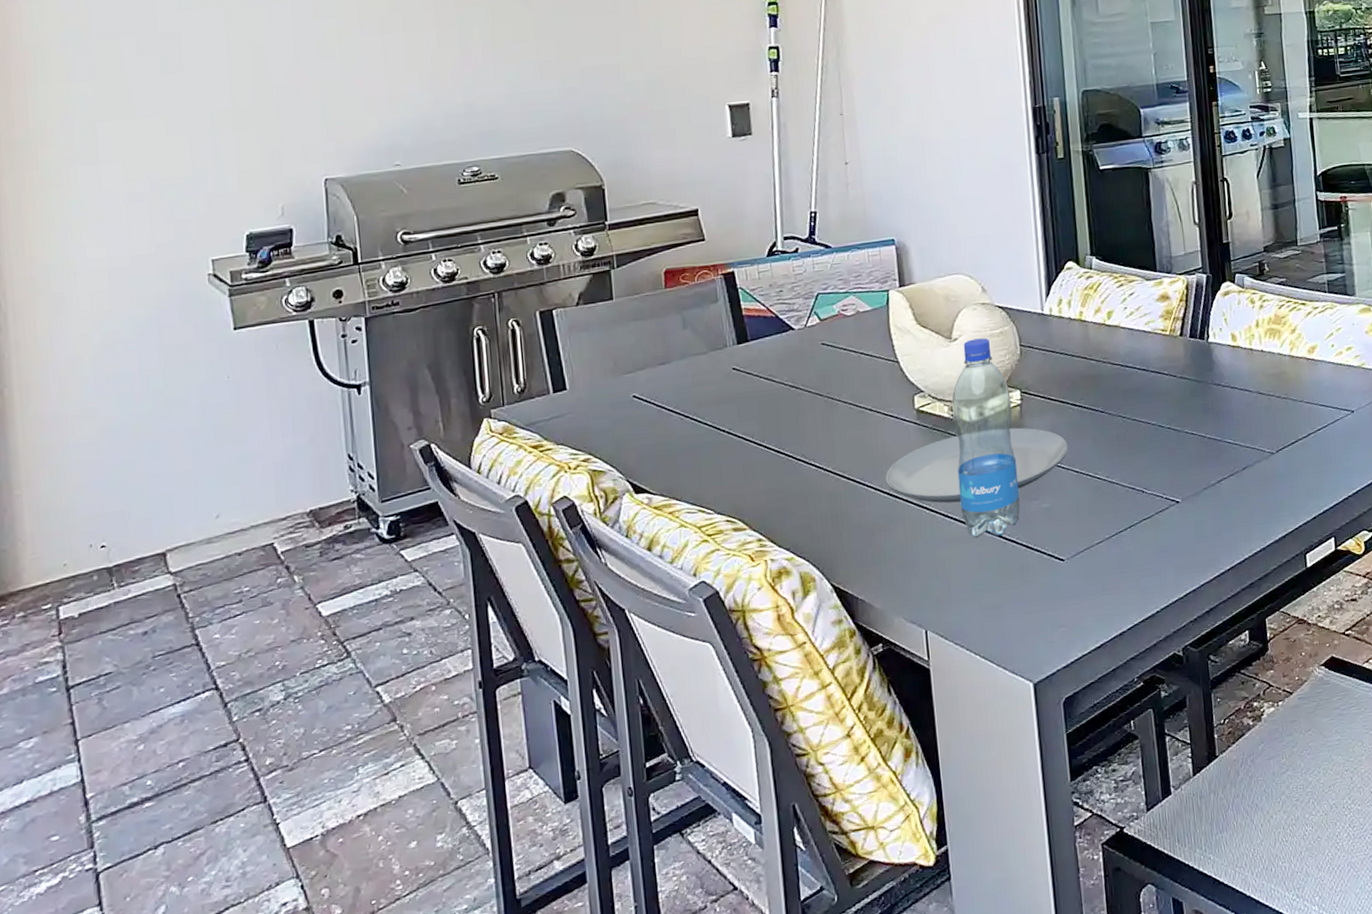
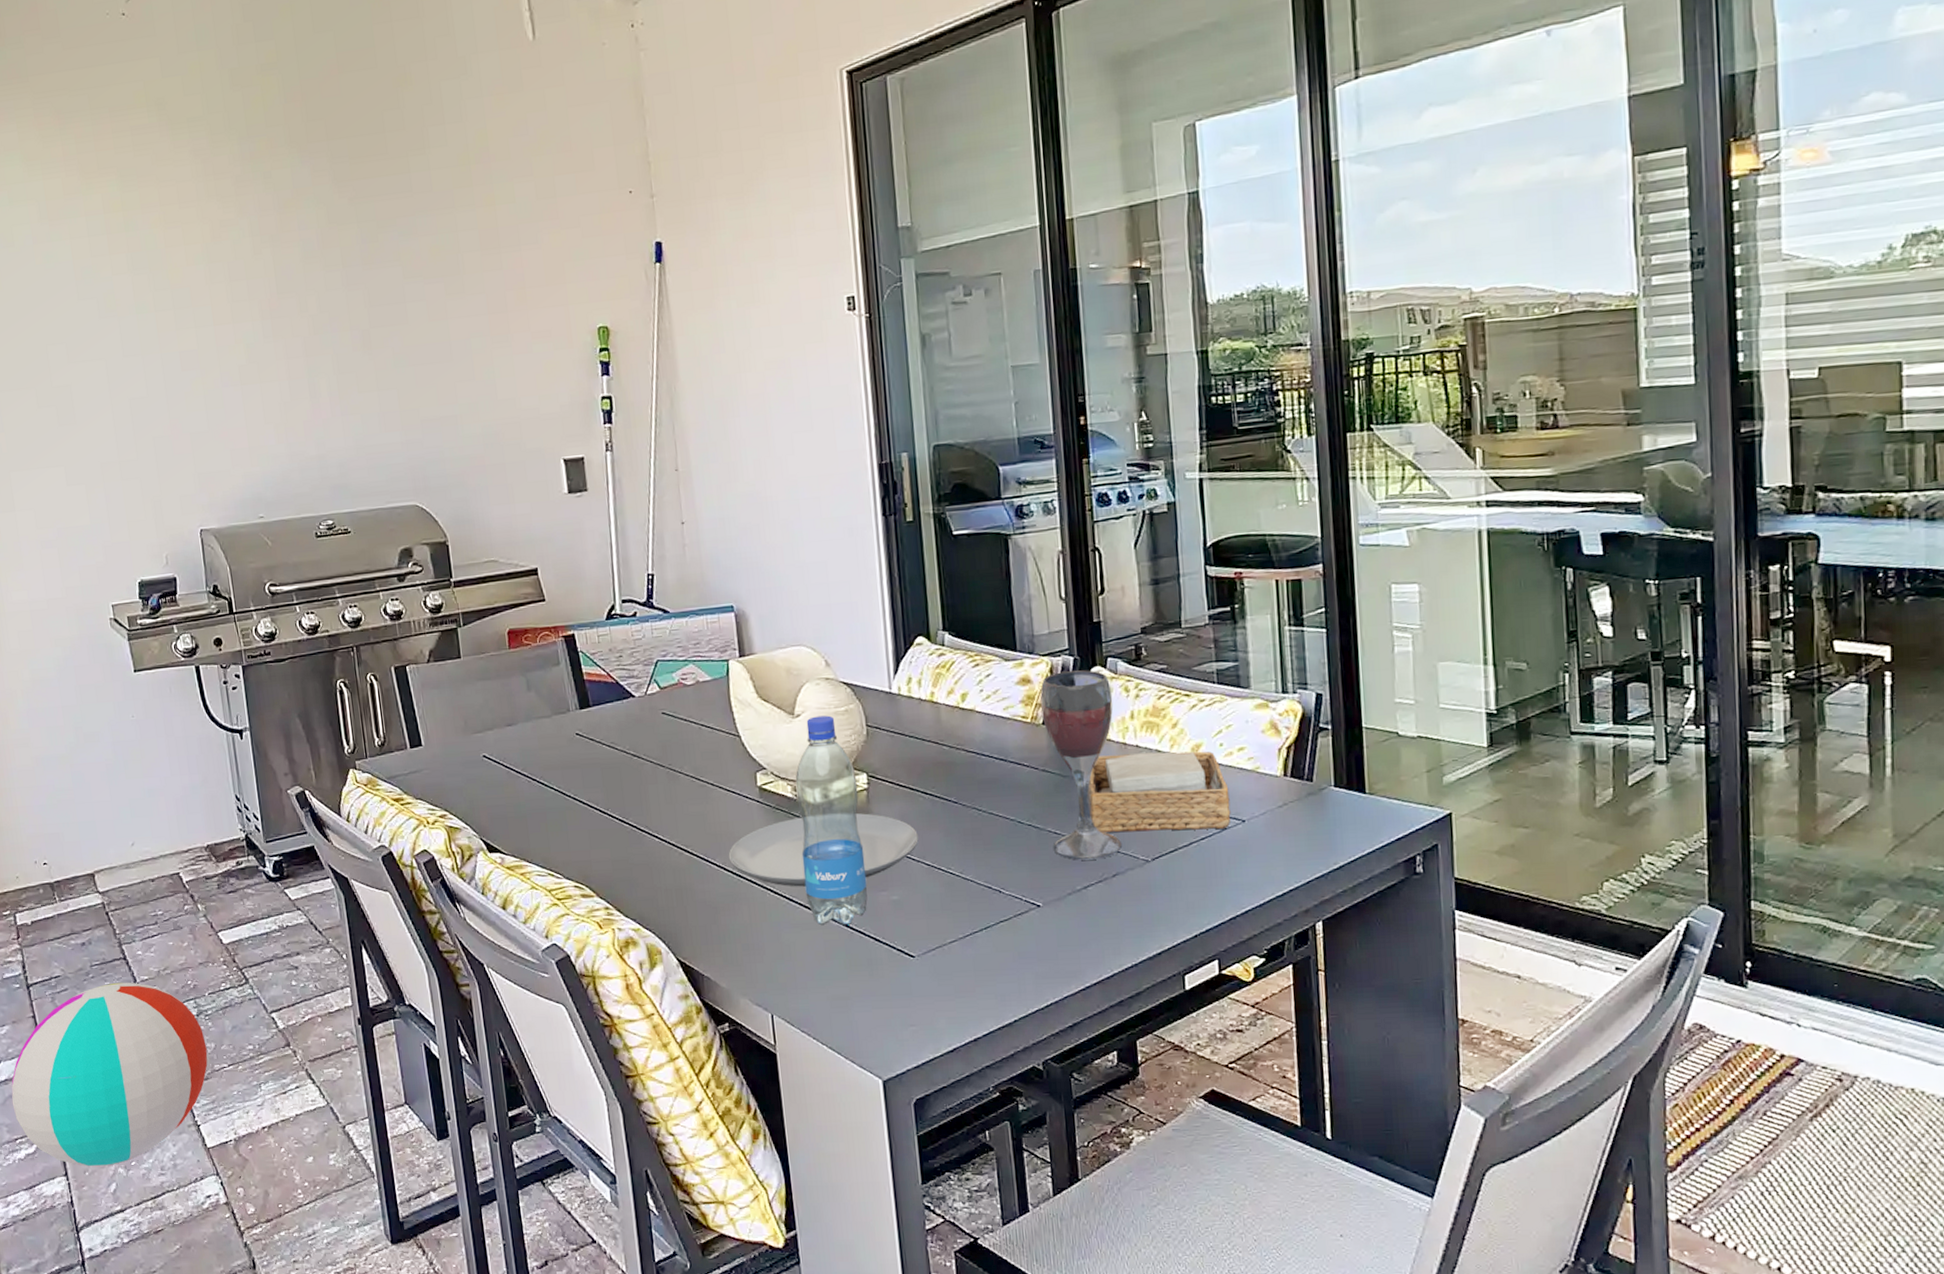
beach ball: none [34,670,295,892] -> present [11,982,208,1166]
cup: none [1178,285,1251,458] -> present [1040,670,1123,861]
napkin holder: none [1220,352,1342,430] -> present [1088,751,1231,833]

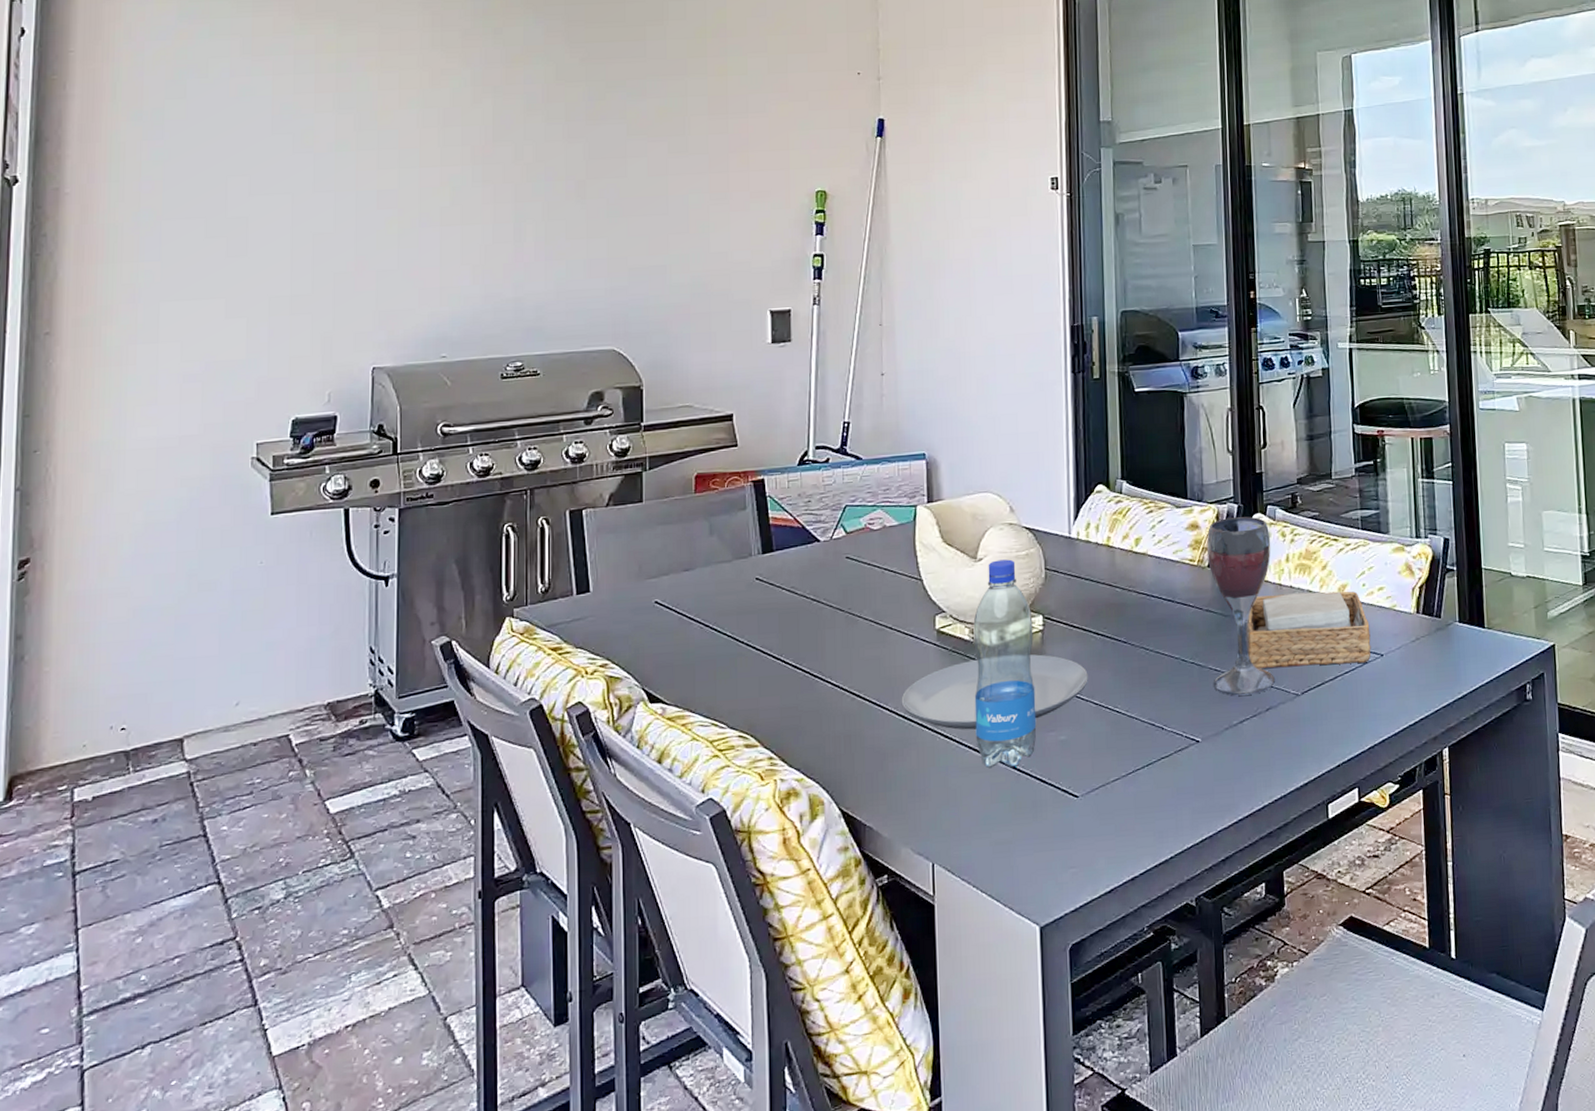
beach ball: present [11,982,208,1166] -> none [25,863,291,1092]

